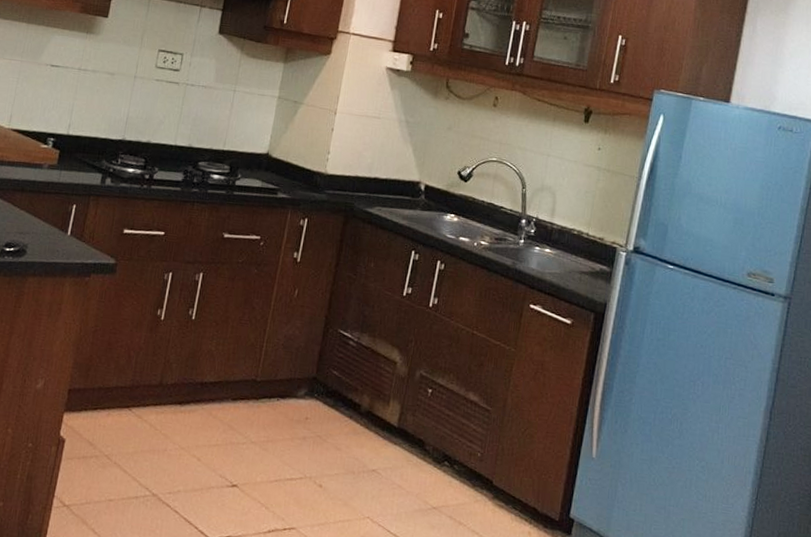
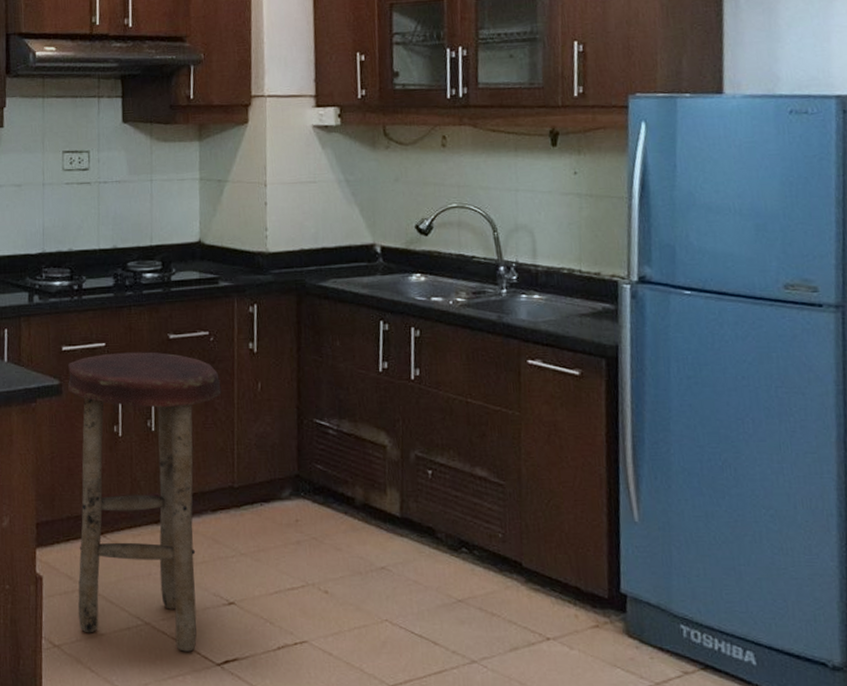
stool: none [91,242,263,525] -> present [68,352,222,652]

